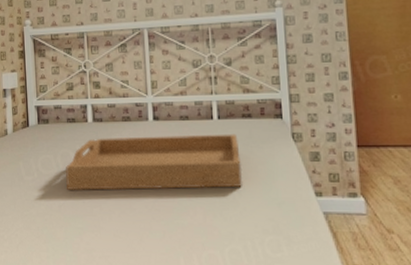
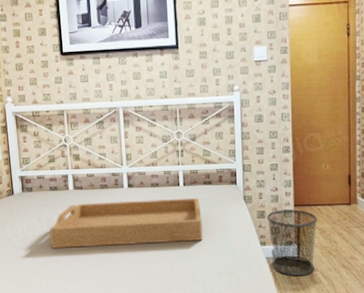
waste bin: none [321,151,389,240] -> present [266,209,317,276]

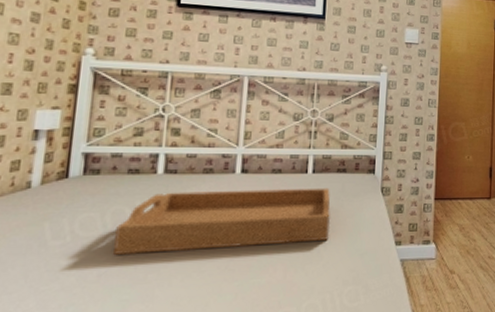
waste bin: present [266,209,317,276] -> none [404,203,457,281]

